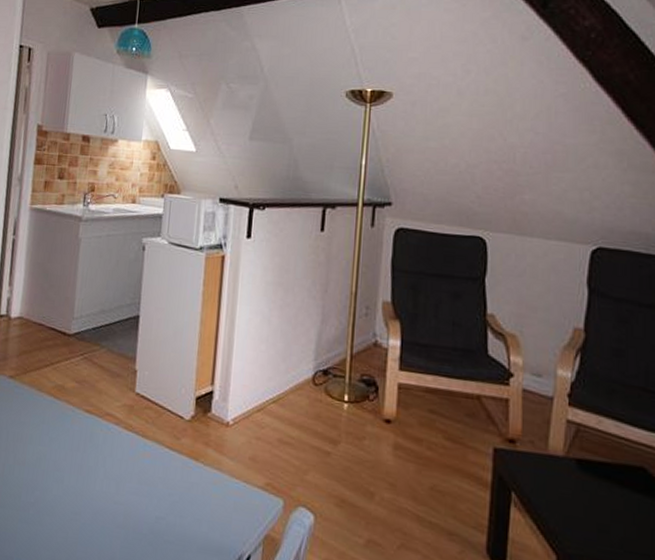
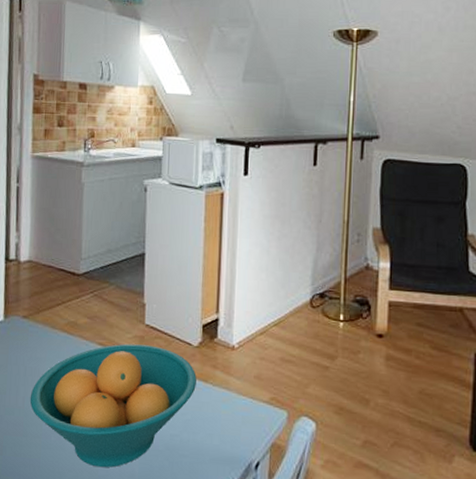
fruit bowl: none [10,412,187,549] -> present [29,343,197,468]

